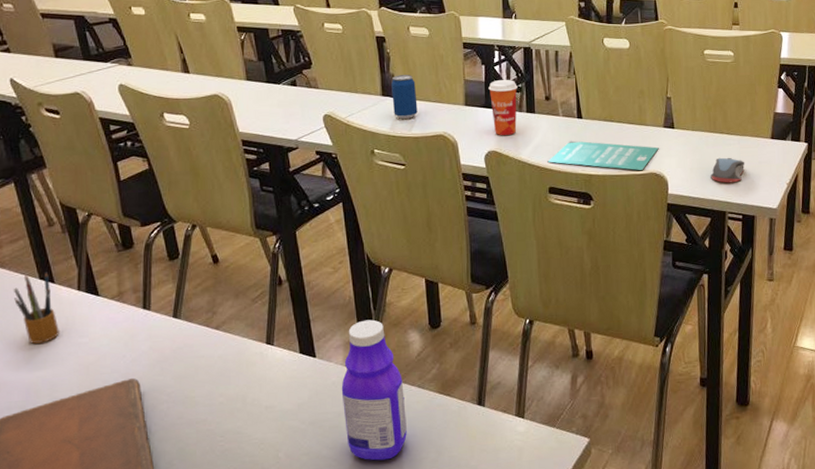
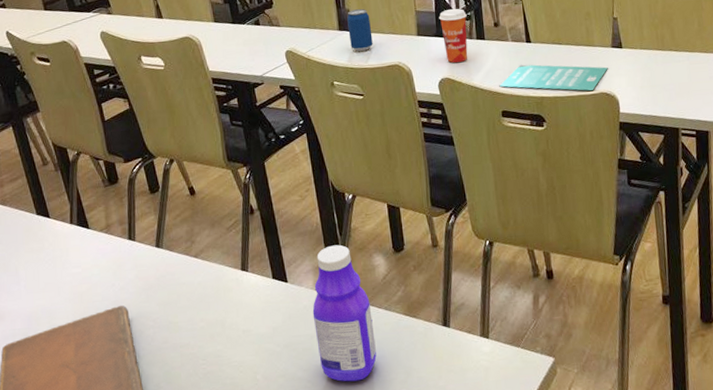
pencil box: present [13,272,59,344] -> none [14,208,55,275]
computer mouse: present [710,157,745,183] -> none [661,74,696,100]

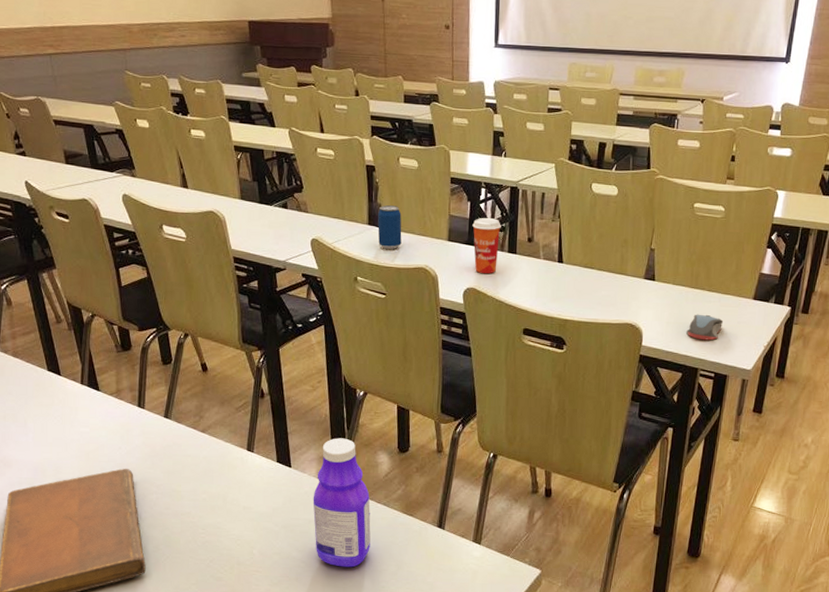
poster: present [499,64,608,91] -> none [524,285,637,320]
computer mouse: none [661,74,696,100] -> present [686,314,724,341]

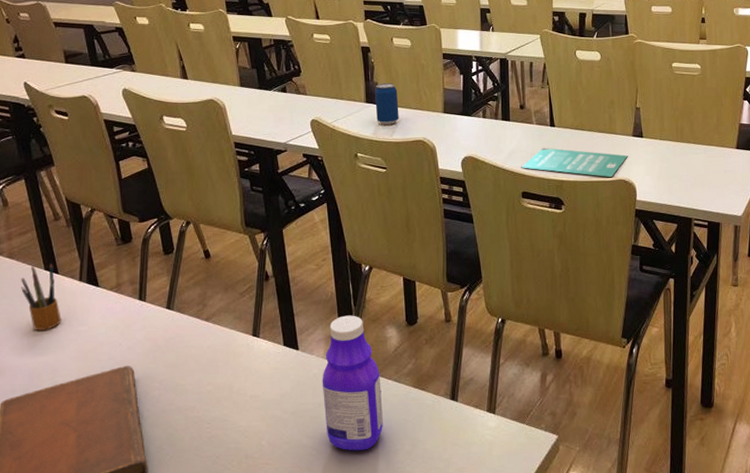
pencil box: none [24,364,64,429] -> present [20,263,61,330]
paper cup: present [472,218,501,274] -> none [466,89,494,143]
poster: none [524,285,637,320] -> present [521,148,628,177]
computer mouse: present [686,314,724,341] -> none [677,166,711,191]

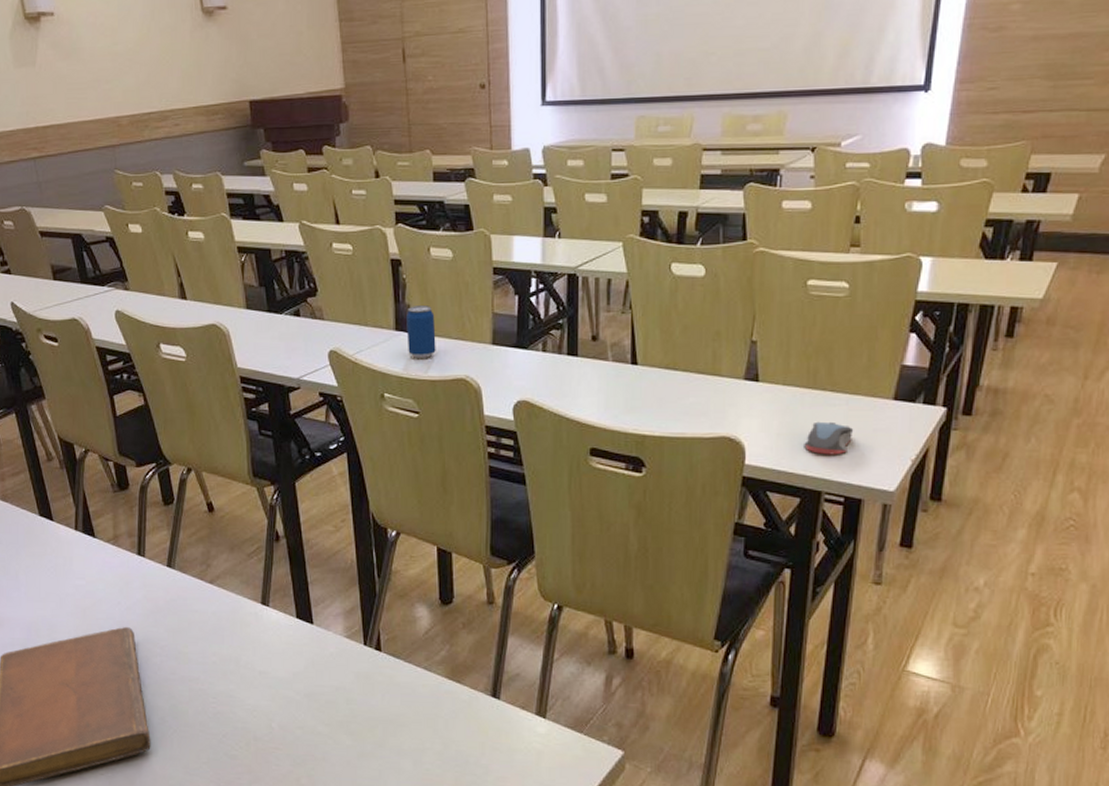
pencil box: present [20,263,61,330] -> none [15,508,58,582]
bottle: present [322,315,383,451] -> none [339,588,410,745]
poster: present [521,148,628,177] -> none [590,393,736,433]
computer mouse: none [677,166,711,191] -> present [804,421,854,455]

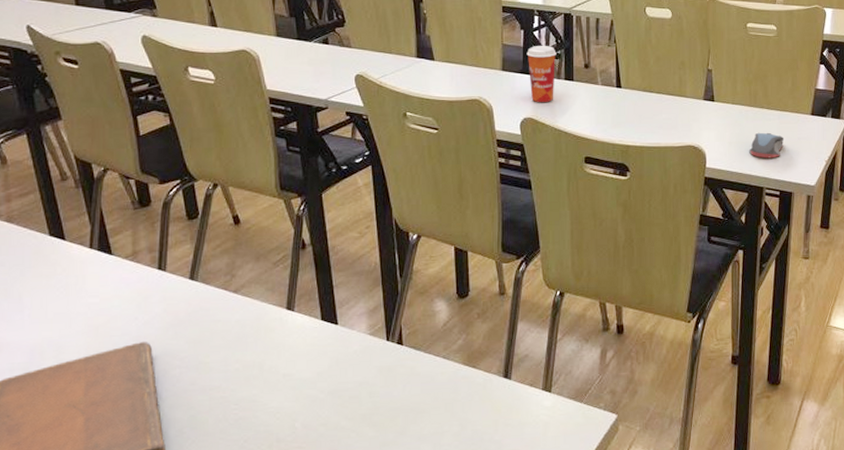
beverage can: present [407,306,436,358] -> none [427,37,453,82]
paper cup: none [521,314,558,383] -> present [527,46,557,103]

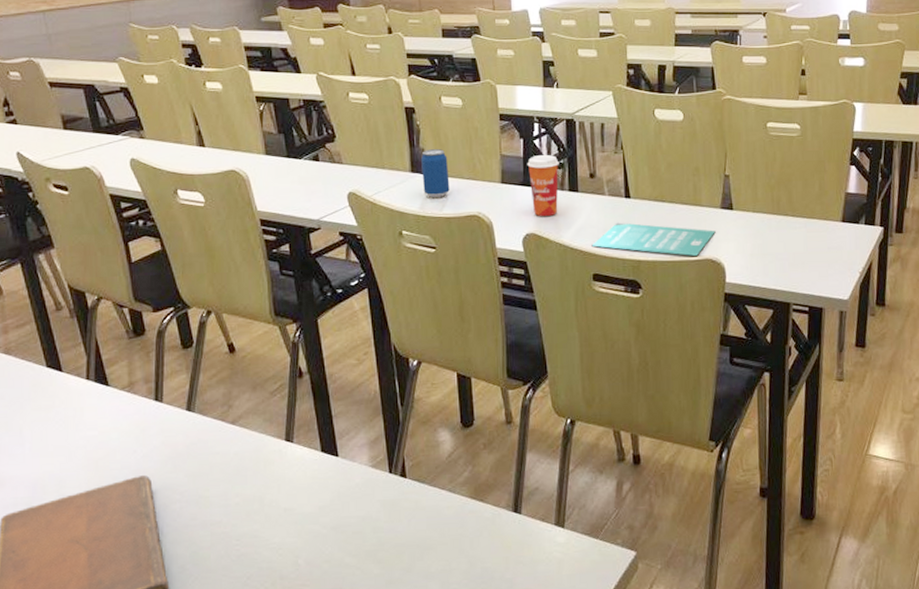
beverage can: none [427,37,453,82] -> present [421,149,450,197]
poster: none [584,111,698,142] -> present [591,223,716,256]
computer mouse: present [749,132,785,159] -> none [773,242,813,271]

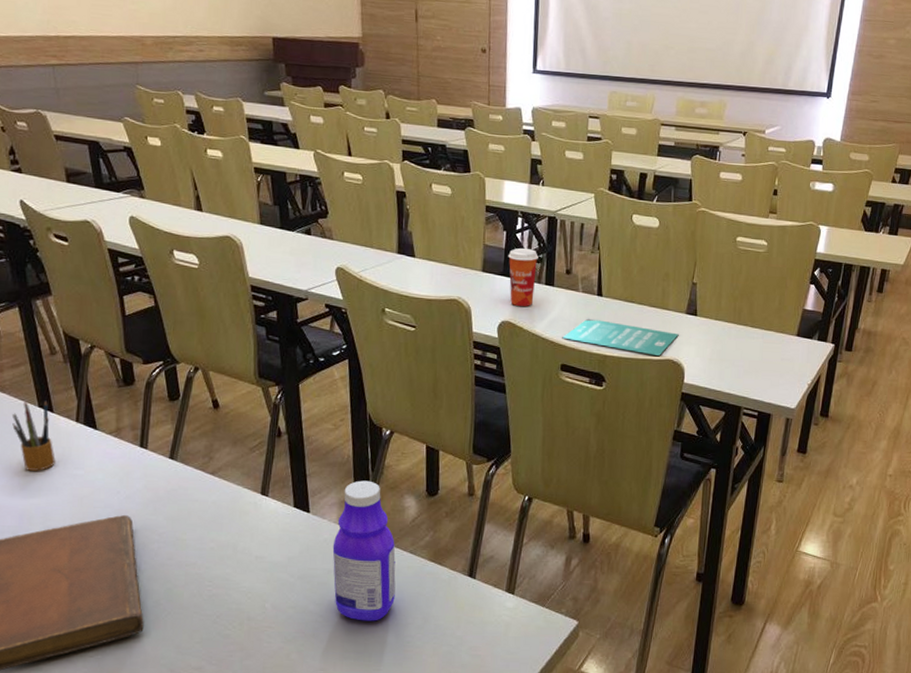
pencil box: none [19,359,67,436] -> present [11,400,55,471]
bottle: none [365,416,436,571] -> present [332,480,396,621]
beverage can: present [421,149,450,197] -> none [407,233,434,280]

